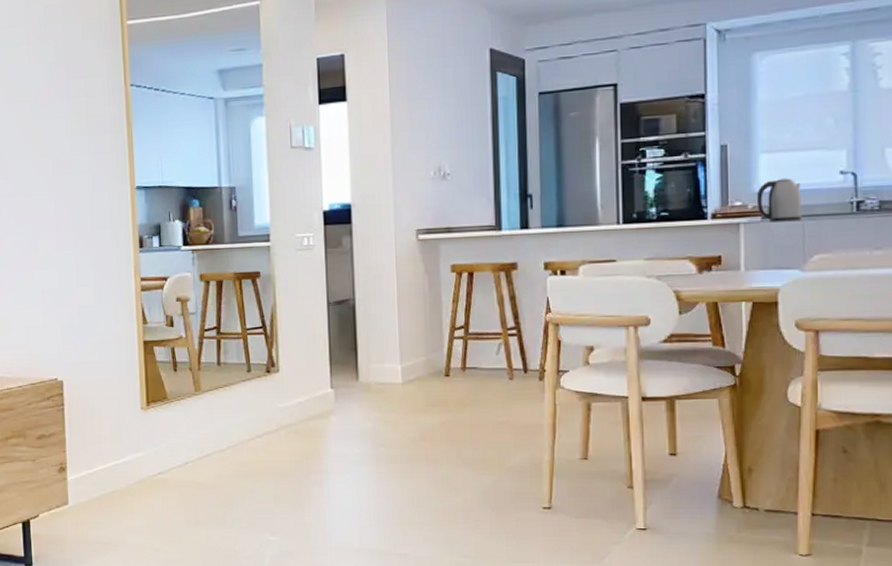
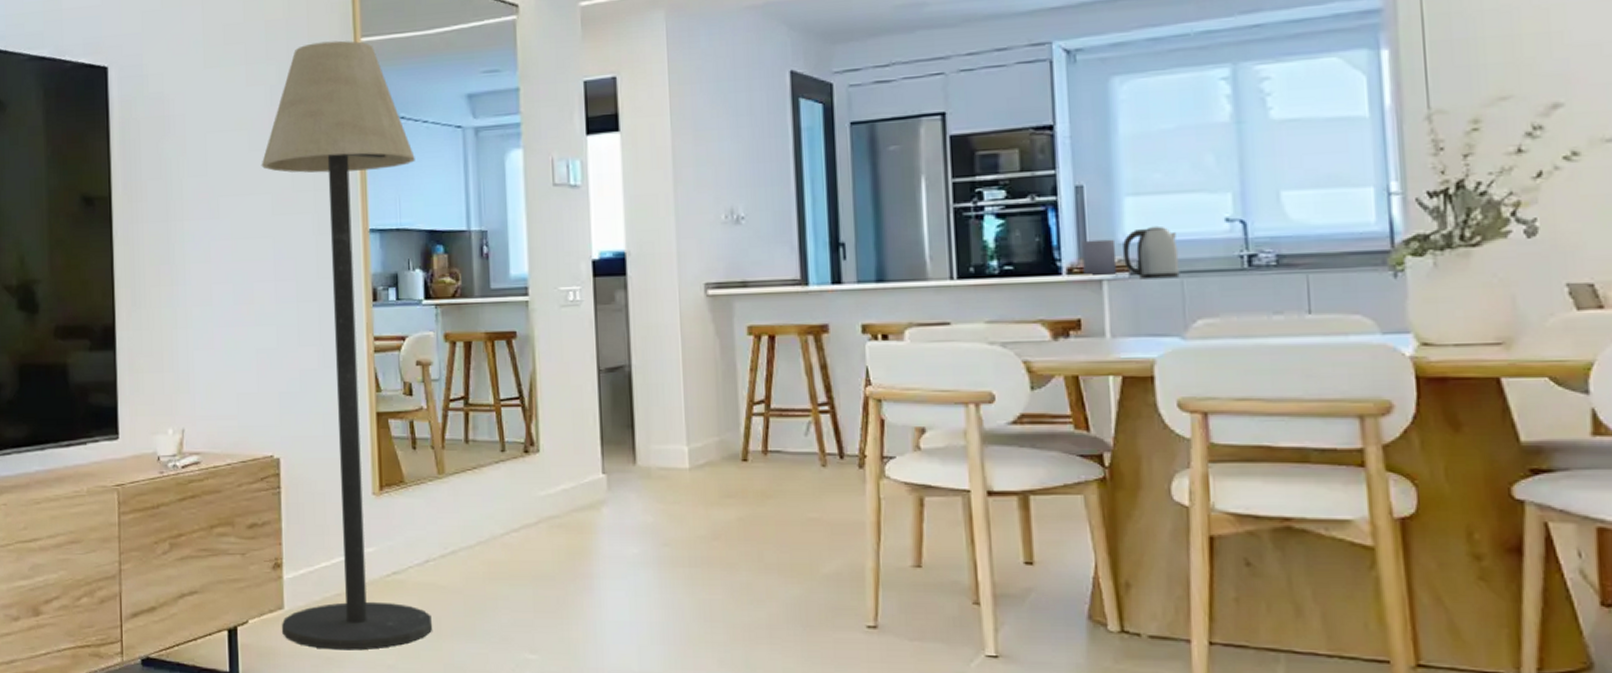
floor lamp: none [42,23,191,537] -> present [261,40,432,650]
canister: none [724,189,752,221] -> present [1082,239,1118,277]

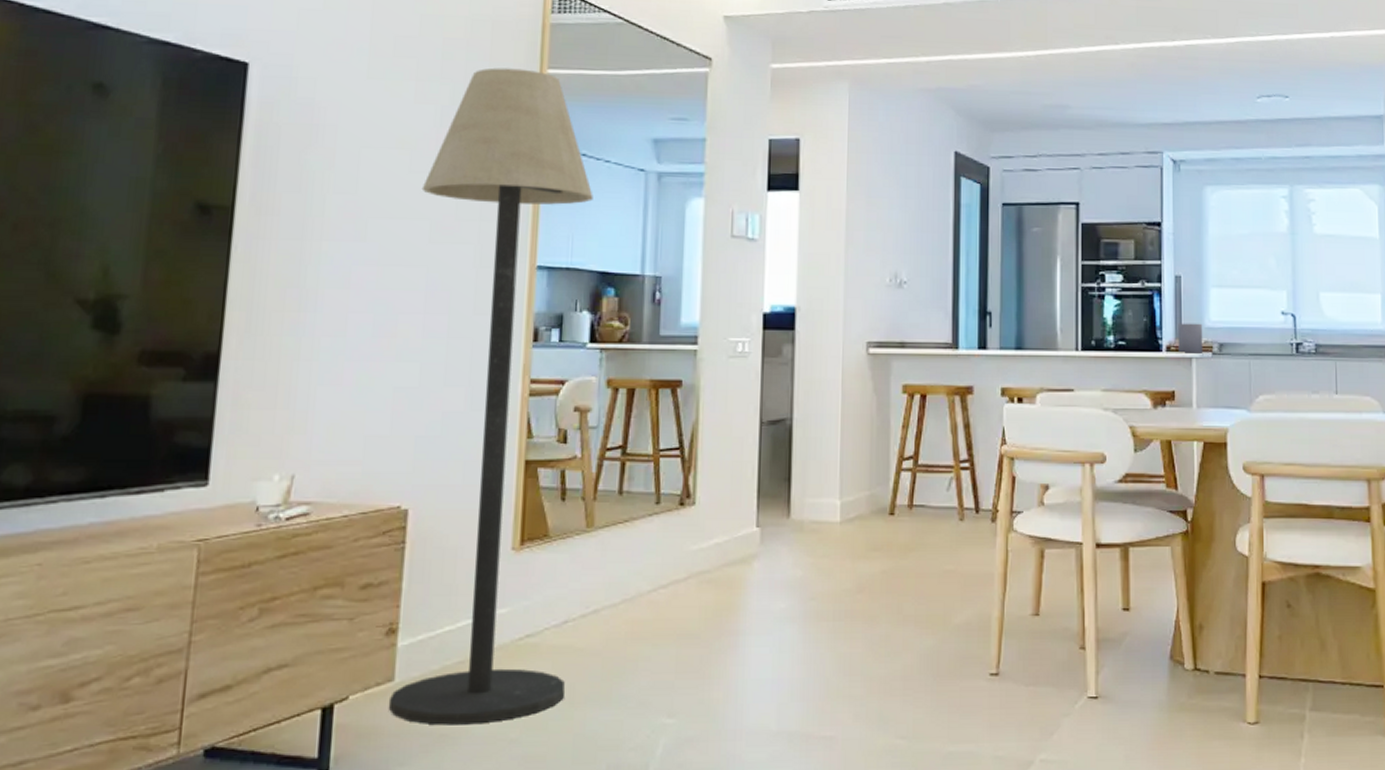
kettle: present [1123,225,1180,280] -> none [1208,314,1248,359]

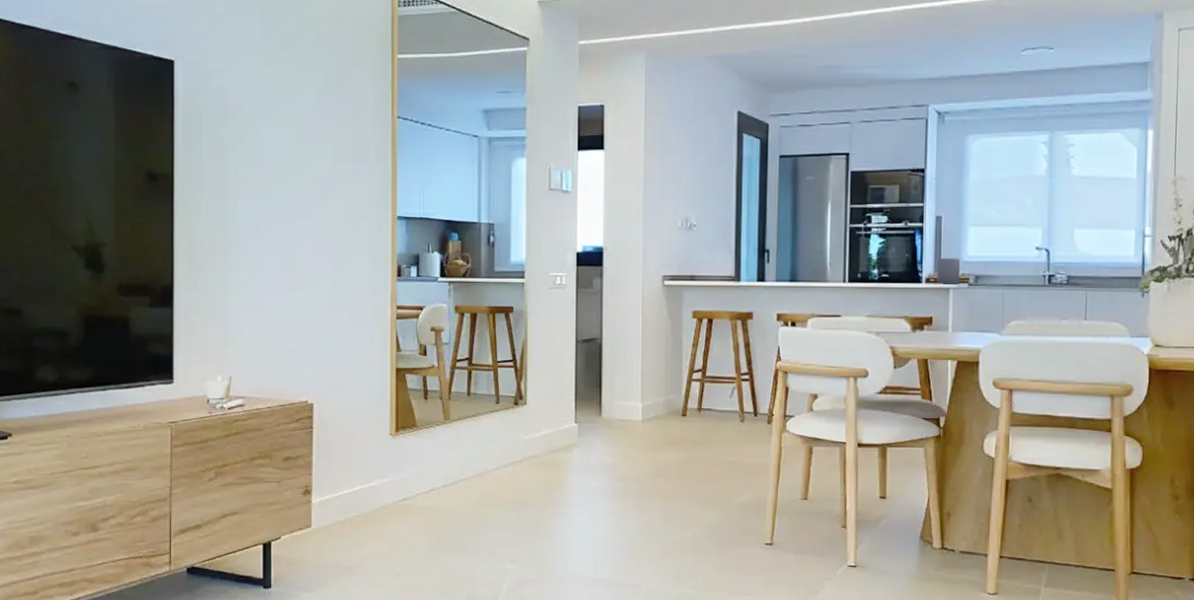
floor lamp: present [388,67,593,725] -> none [307,55,438,561]

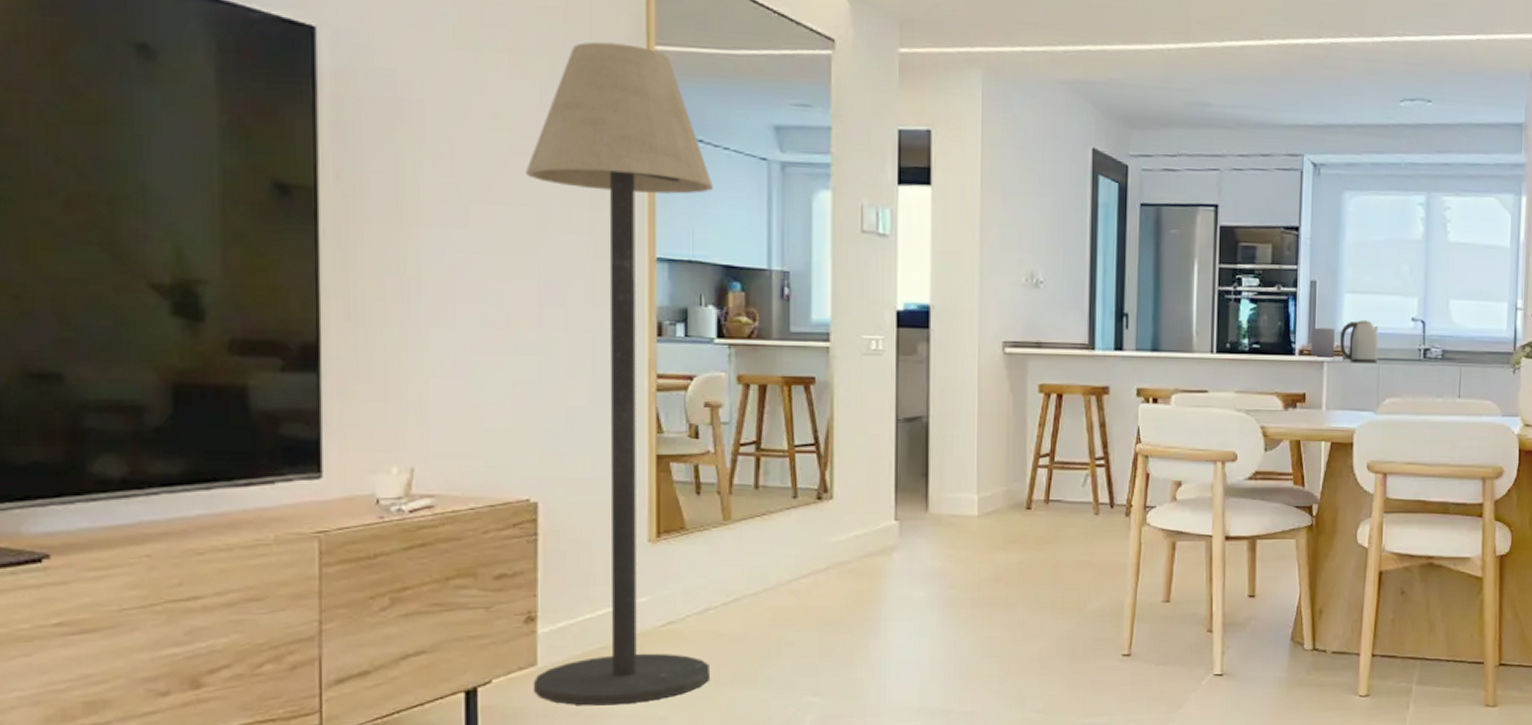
floor lamp: none [307,55,438,561] -> present [525,42,713,706]
kettle: none [965,250,1003,290] -> present [1340,319,1378,364]

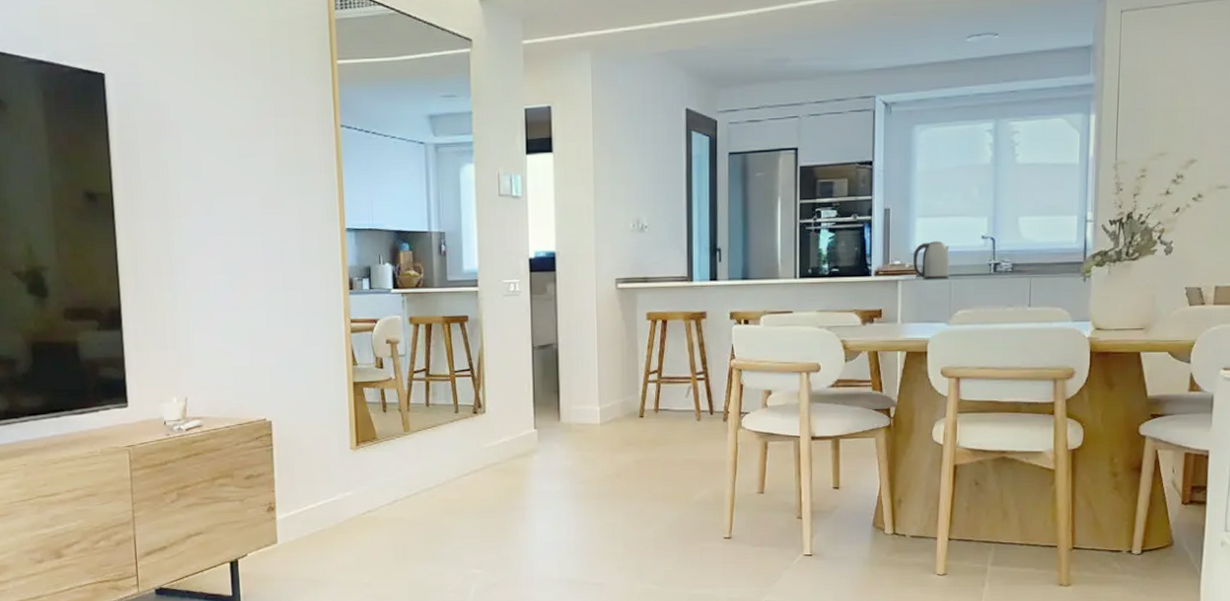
floor lamp: present [525,42,713,706] -> none [250,61,399,574]
canister: present [1311,327,1336,360] -> none [886,250,909,278]

